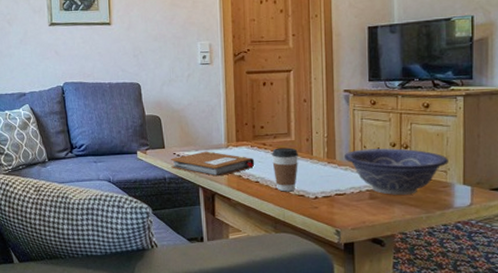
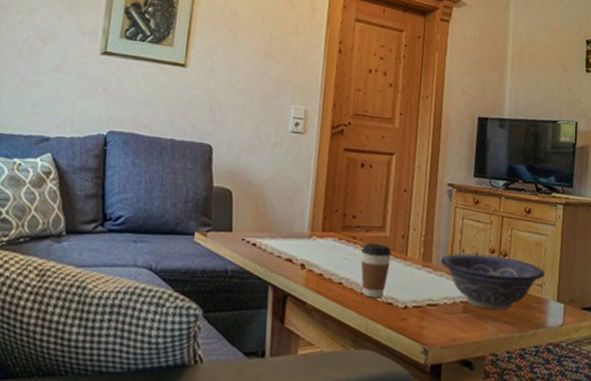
notebook: present [170,151,255,177] -> none [236,239,341,273]

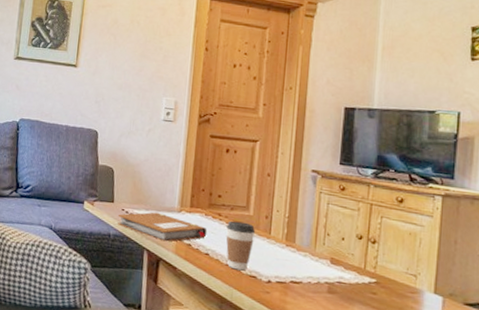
notebook: none [236,239,341,273] -> present [117,212,208,242]
decorative bowl: present [440,253,545,310] -> none [304,236,420,296]

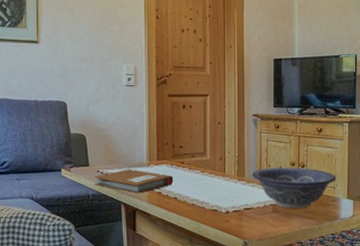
coffee cup: present [226,220,256,271] -> none [189,166,213,207]
decorative bowl: none [304,236,420,296] -> present [251,167,336,209]

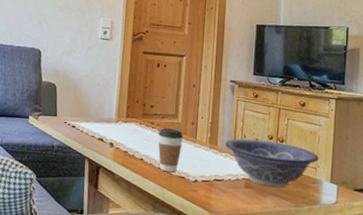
notebook: present [94,169,174,194] -> none [60,123,142,150]
coffee cup: none [189,166,213,207] -> present [158,128,184,173]

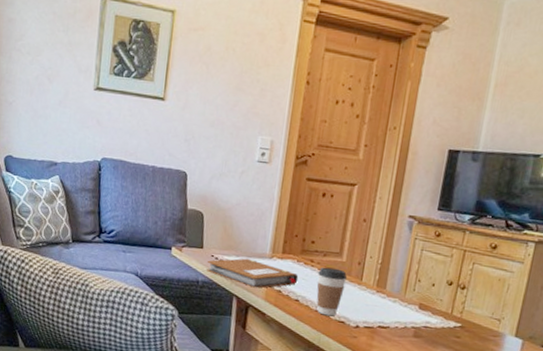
notebook: none [60,123,142,150] -> present [206,258,299,288]
decorative bowl: present [225,138,319,187] -> none [394,282,505,339]

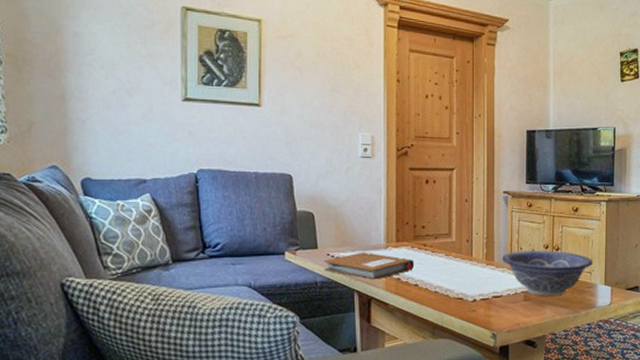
coffee cup: present [316,267,348,316] -> none [432,249,459,295]
decorative bowl: none [394,282,505,339] -> present [501,250,593,296]

